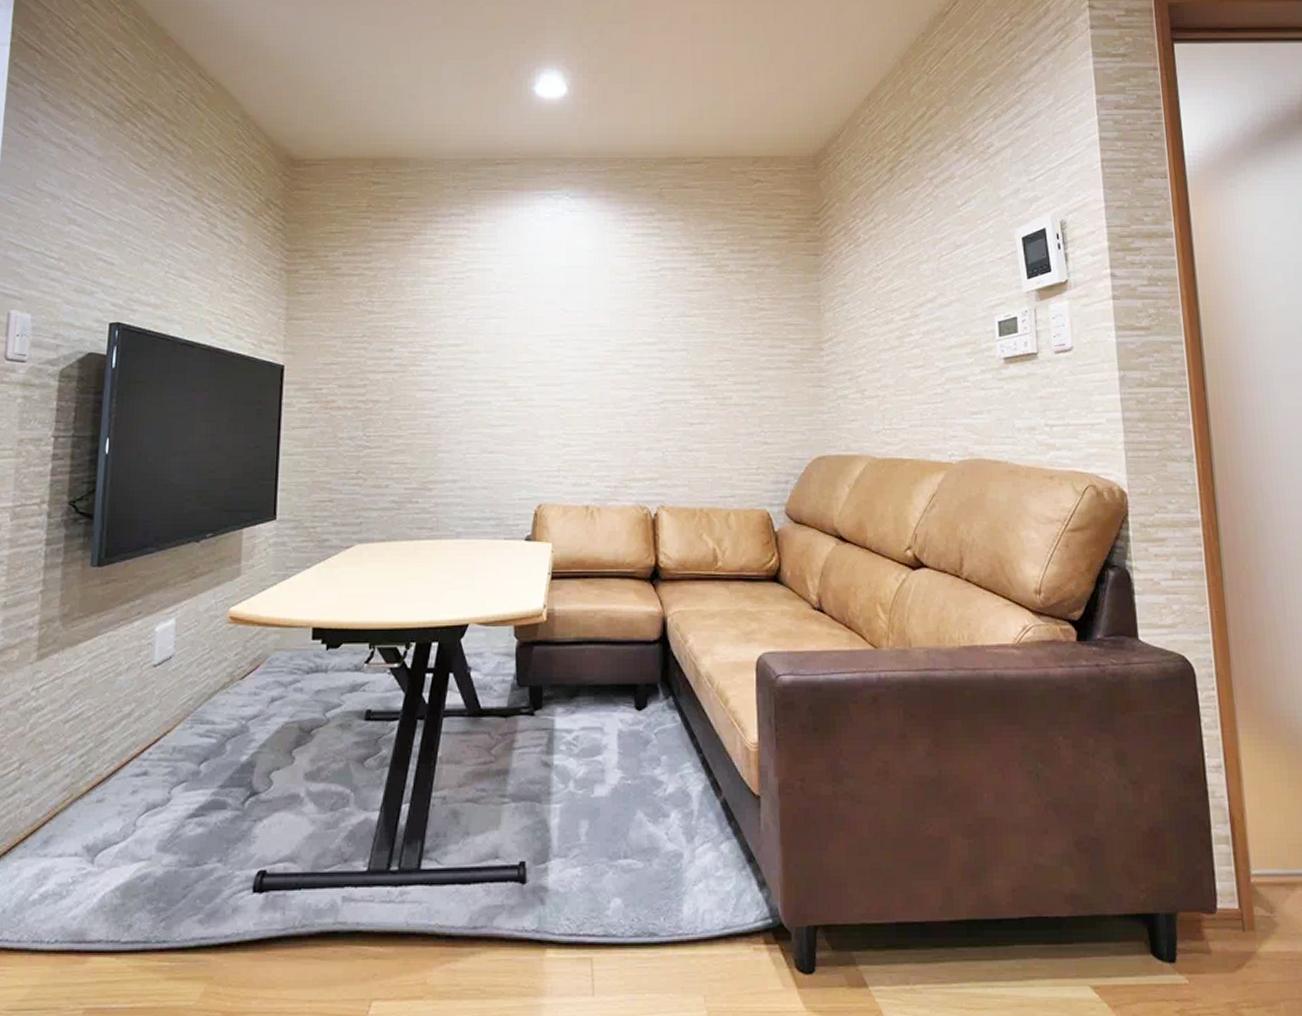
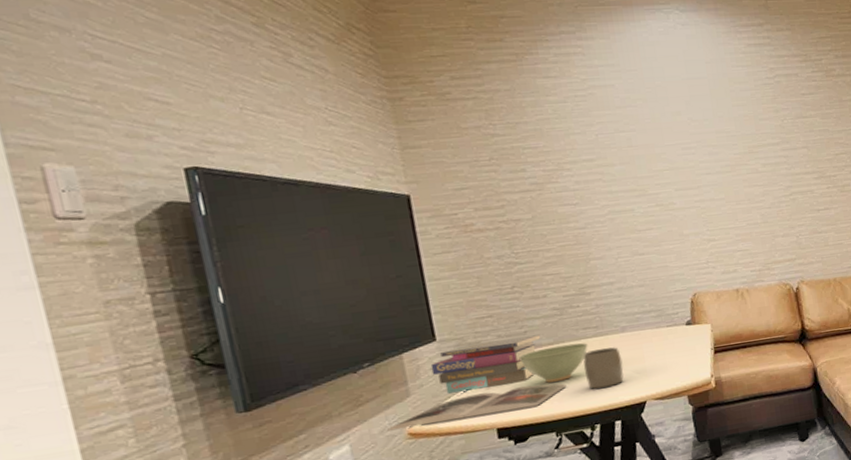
magazine: none [211,584,390,611] -> present [386,383,567,432]
books: none [265,528,375,579] -> present [430,334,541,394]
bowl: none [348,543,419,584] -> present [518,343,588,383]
mug: none [410,554,451,601] -> present [583,347,624,389]

